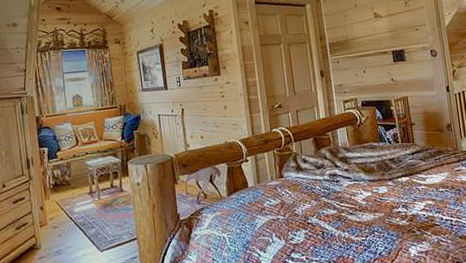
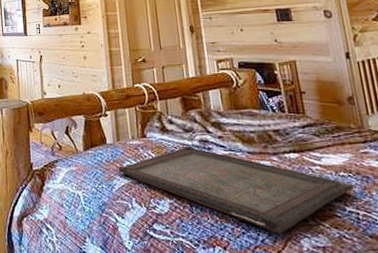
serving tray: none [259,180,450,246] -> present [118,145,355,234]

